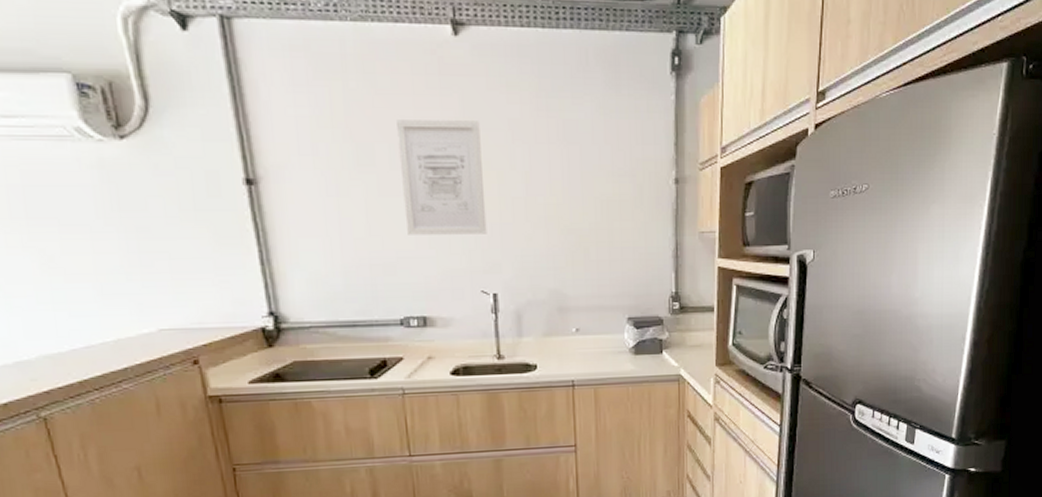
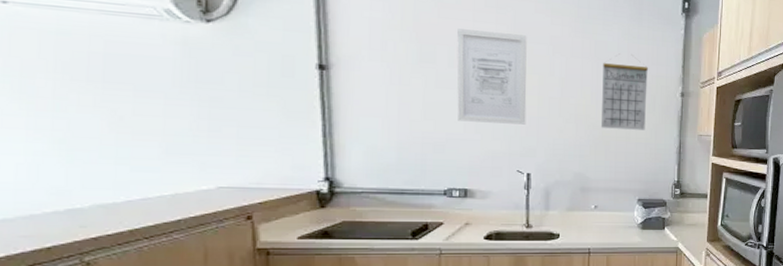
calendar: none [575,134,633,231] -> present [602,53,649,130]

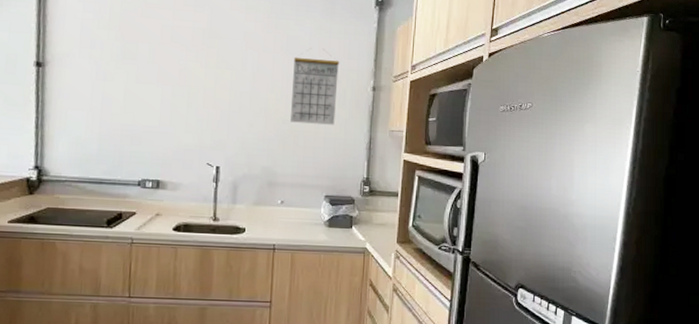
wall art: present [456,28,527,125] -> none [154,27,222,119]

